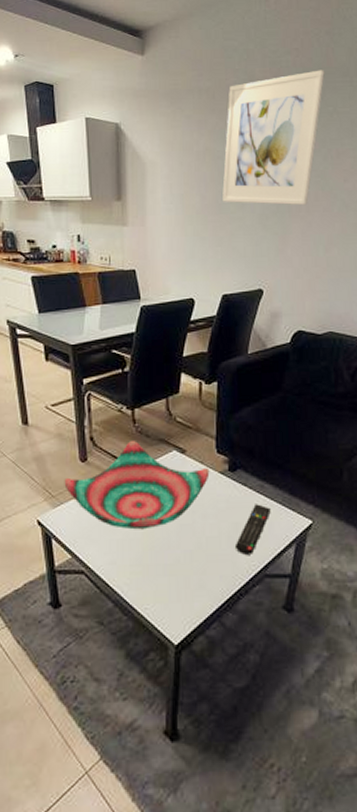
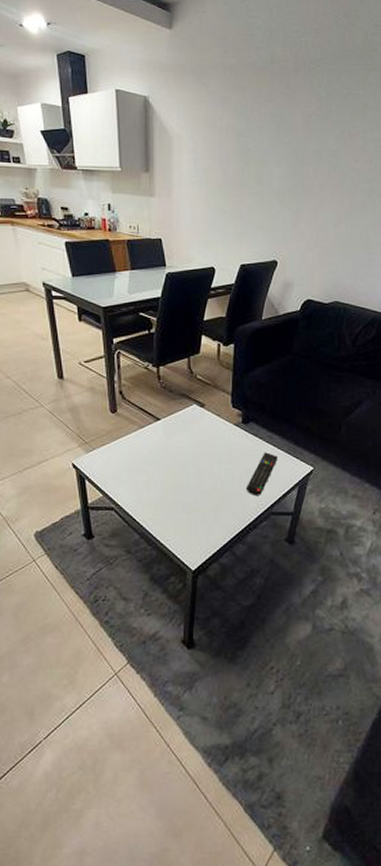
decorative bowl: present [64,441,210,530] -> none [96,395,225,473]
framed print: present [222,70,325,206] -> none [243,52,341,184]

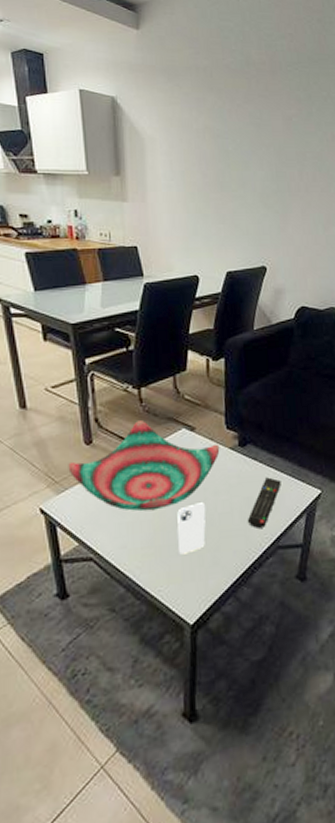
decorative bowl: none [96,395,225,473] -> present [68,420,220,511]
smartphone: none [184,470,211,512] -> present [177,503,206,555]

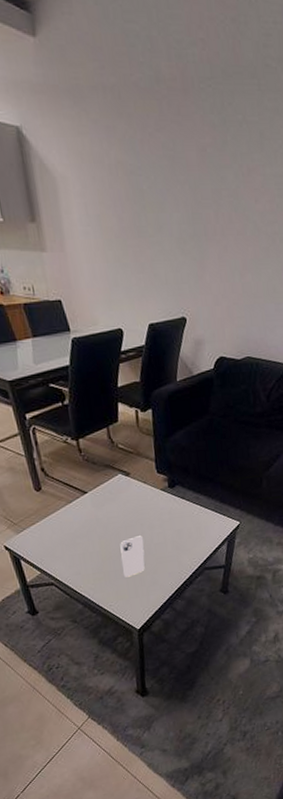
decorative bowl: present [68,420,220,511] -> none [23,468,153,545]
remote control: present [247,477,281,528] -> none [178,512,206,554]

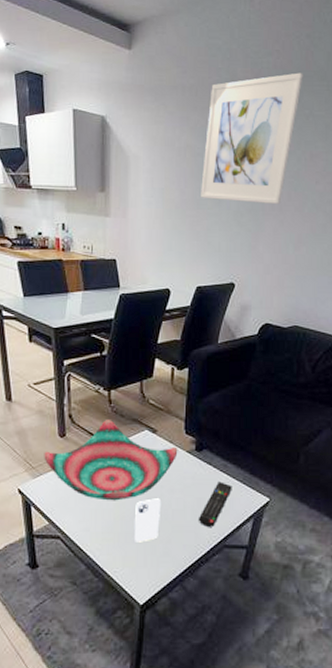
decorative bowl: none [23,468,153,545] -> present [44,420,178,501]
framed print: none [135,68,233,229] -> present [201,72,303,205]
remote control: none [178,512,206,554] -> present [198,481,232,527]

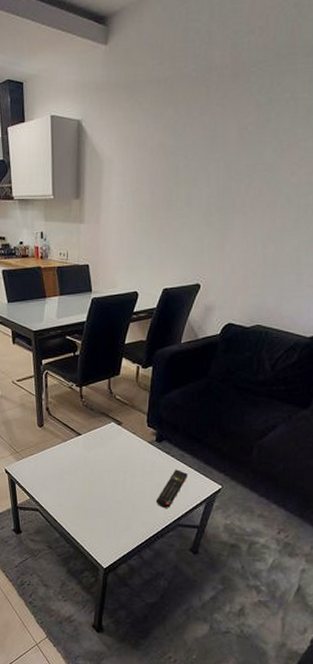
decorative bowl: present [44,420,178,501] -> none [25,413,140,482]
smartphone: present [133,498,162,543] -> none [99,482,124,518]
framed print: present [201,72,303,205] -> none [171,50,287,201]

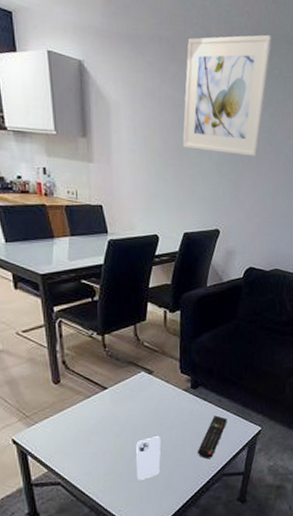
smartphone: none [99,482,124,518] -> present [136,436,162,480]
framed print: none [171,50,287,201] -> present [183,34,272,158]

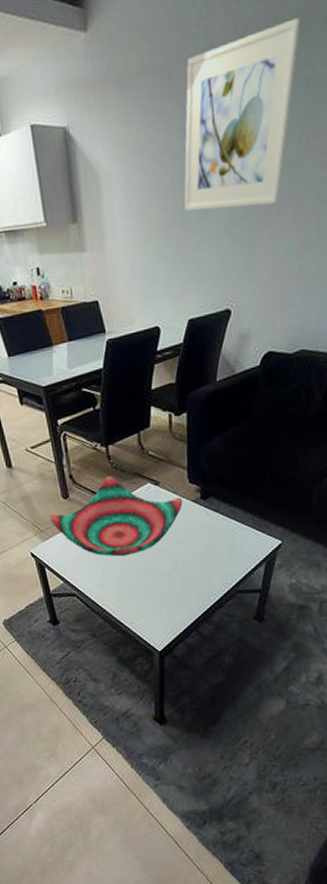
decorative bowl: none [38,364,175,443] -> present [50,476,183,557]
smartphone: present [136,436,162,480] -> none [145,550,171,594]
remote control: present [197,415,227,459] -> none [208,528,242,574]

